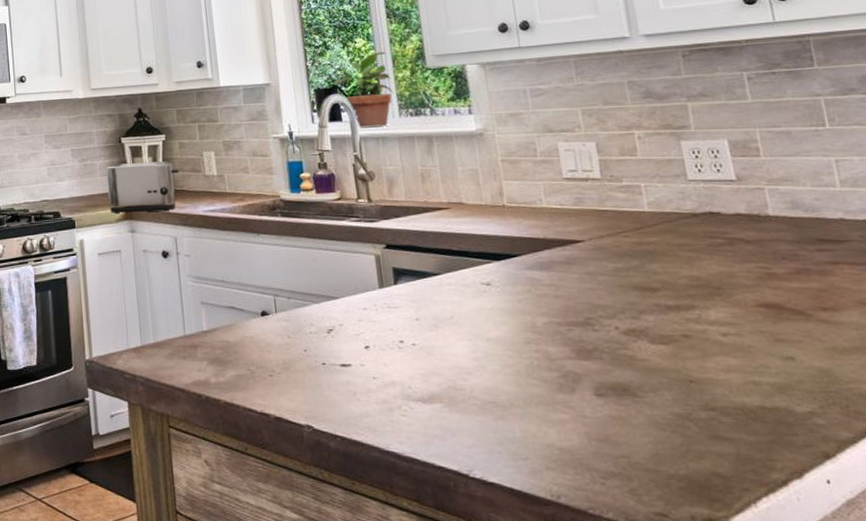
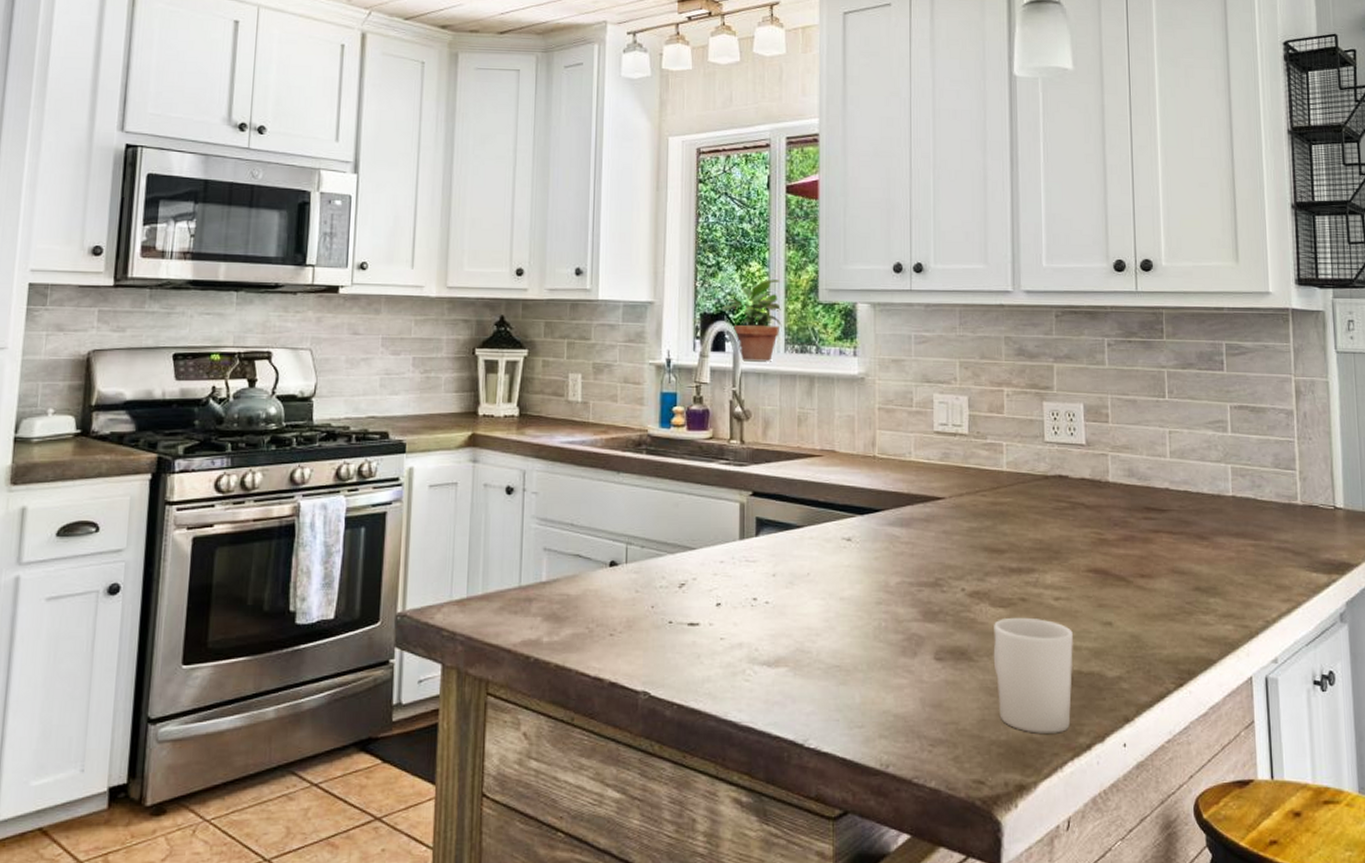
toaster: present [106,161,180,213] -> none [450,380,539,440]
mug: none [656,353,759,470] -> present [993,617,1073,735]

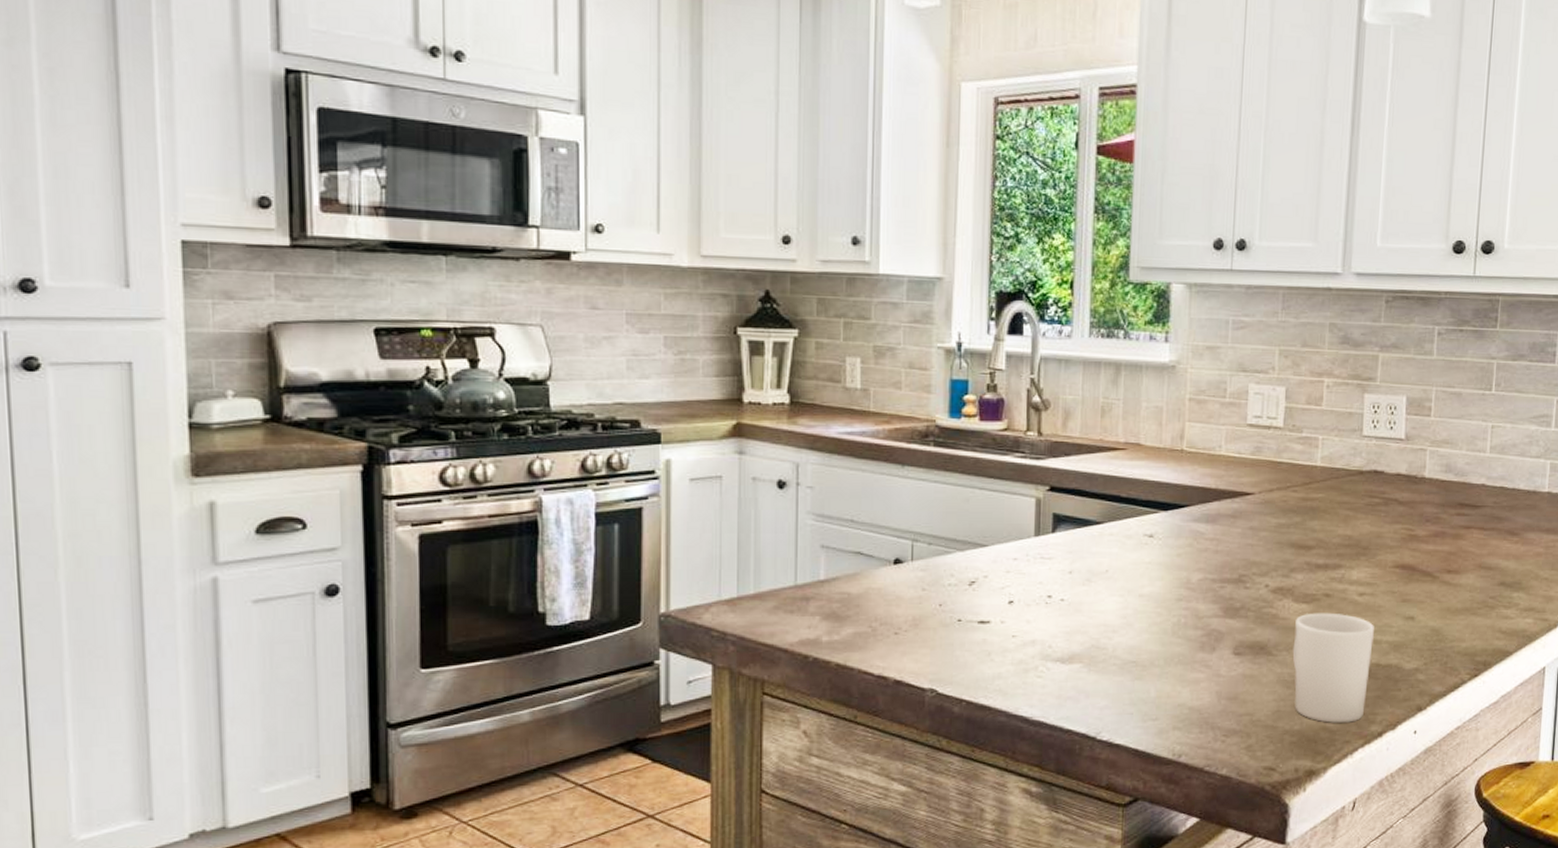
potted plant: present [722,279,782,362] -> none [1020,254,1087,347]

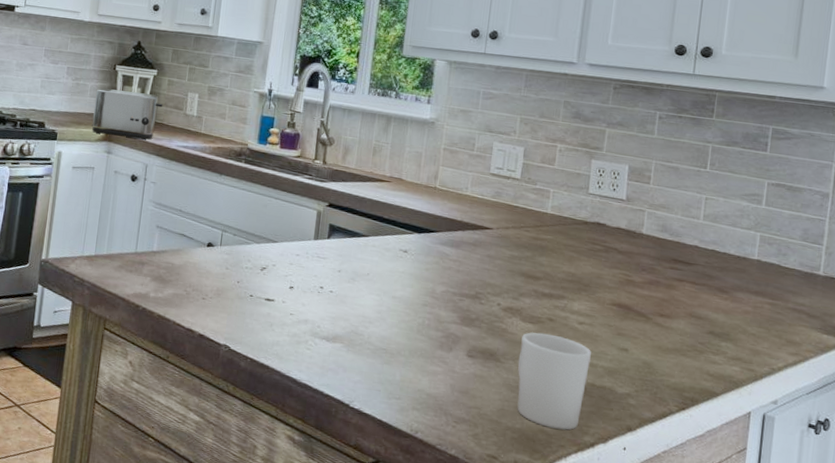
toaster: none [711,362,812,430] -> present [92,88,164,140]

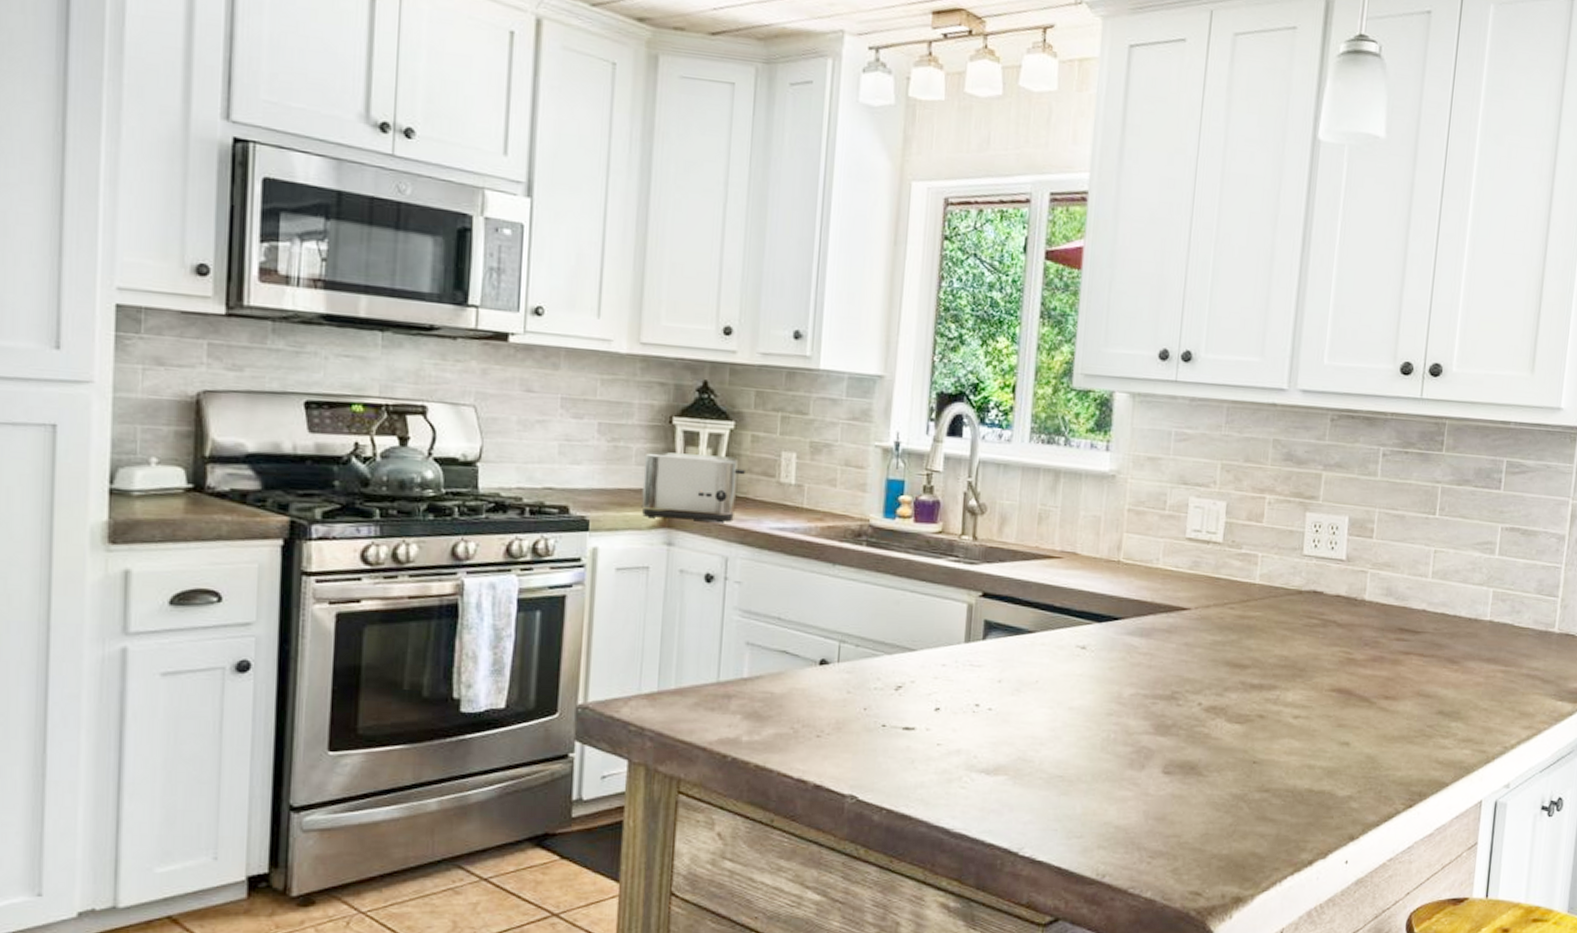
mug: present [517,332,591,430] -> none [1223,734,1308,850]

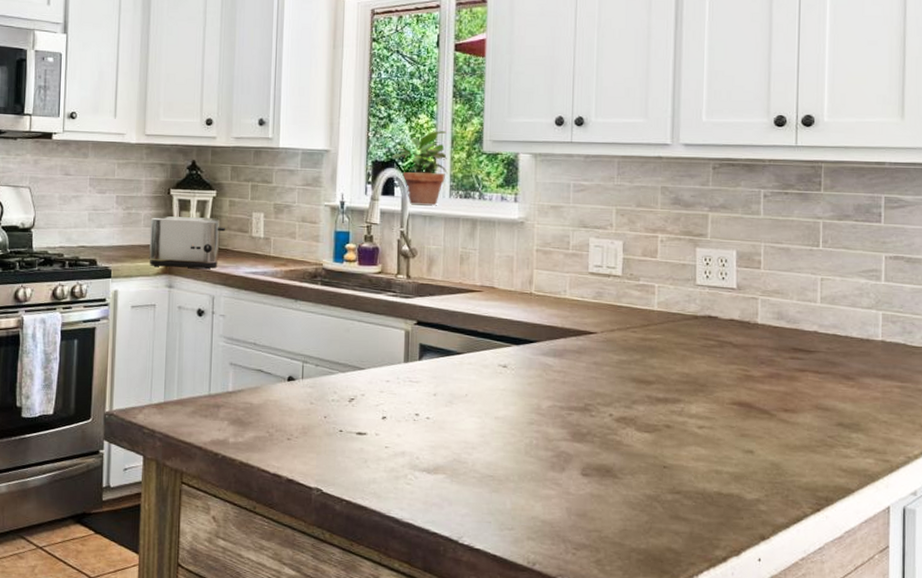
potted plant: none [962,358,1030,452] -> present [392,131,448,206]

